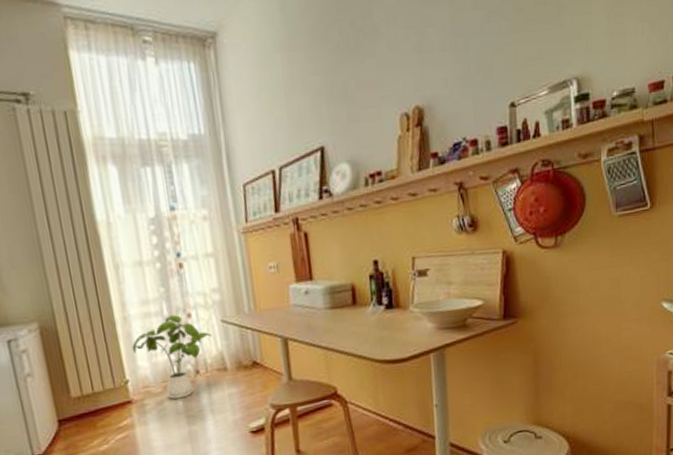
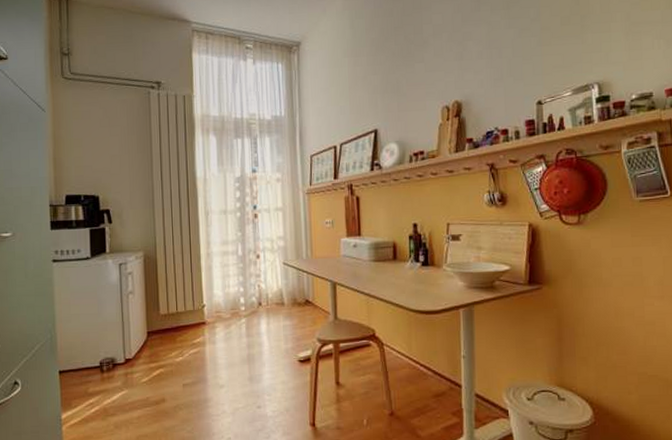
house plant: present [132,315,212,400] -> none [211,255,275,325]

